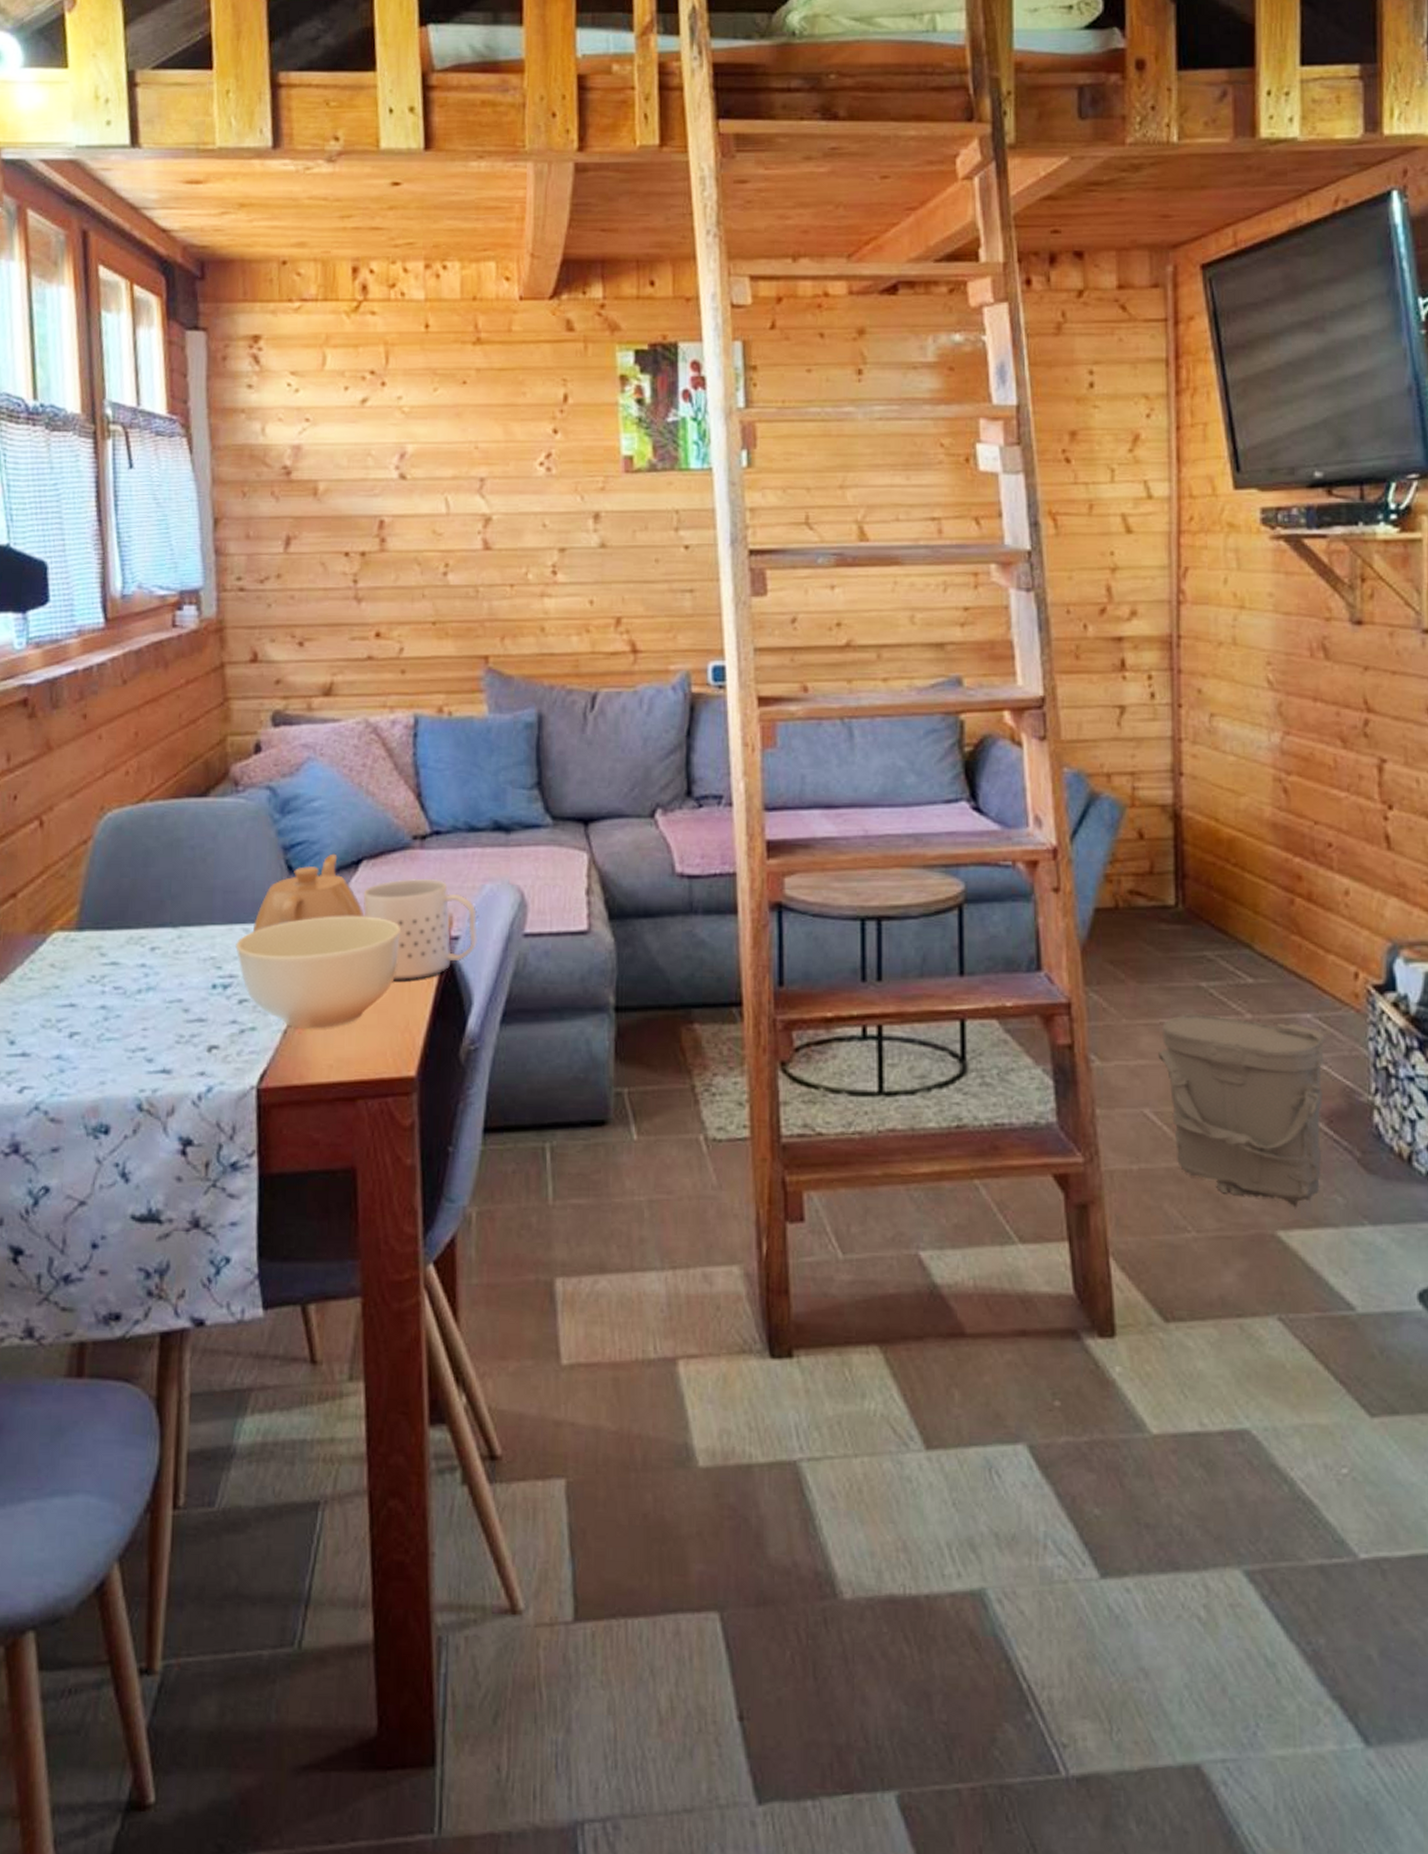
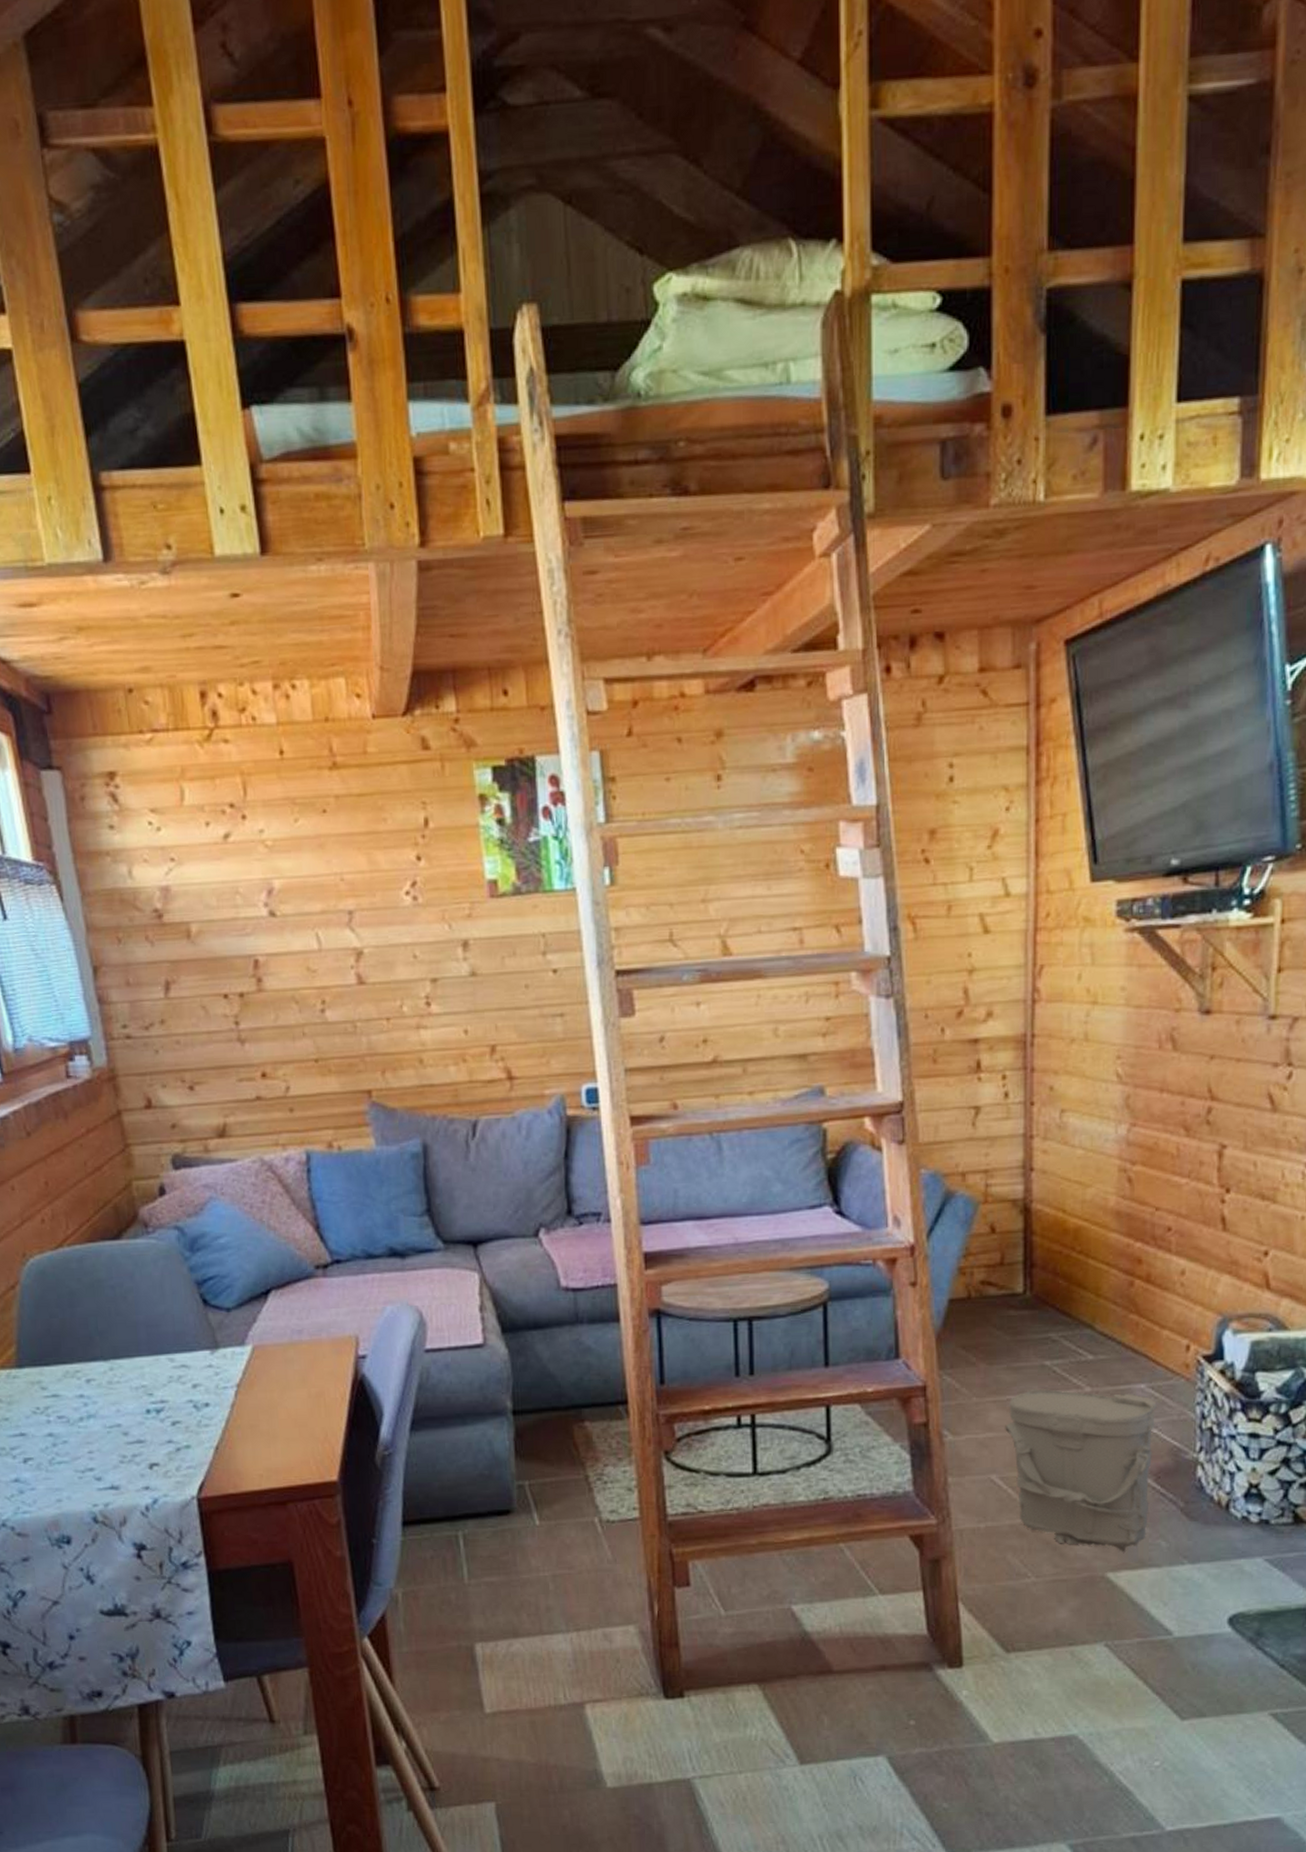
bowl: present [235,916,402,1029] -> none [163,1341,313,1445]
teapot: present [253,853,365,932] -> none [177,1286,278,1361]
mug: present [363,878,479,981] -> none [274,1303,384,1398]

